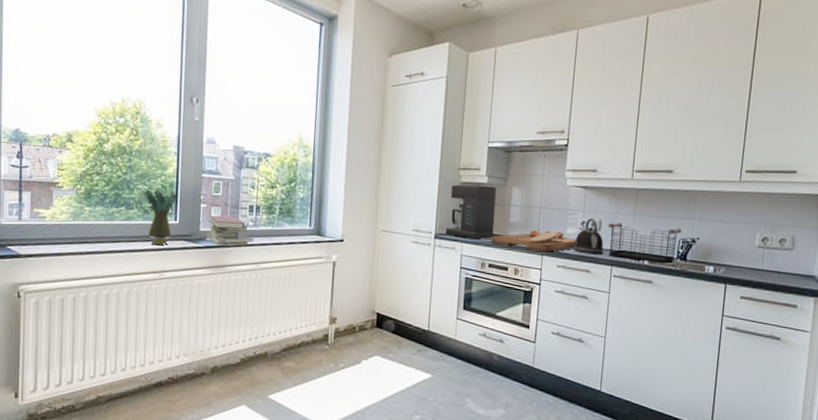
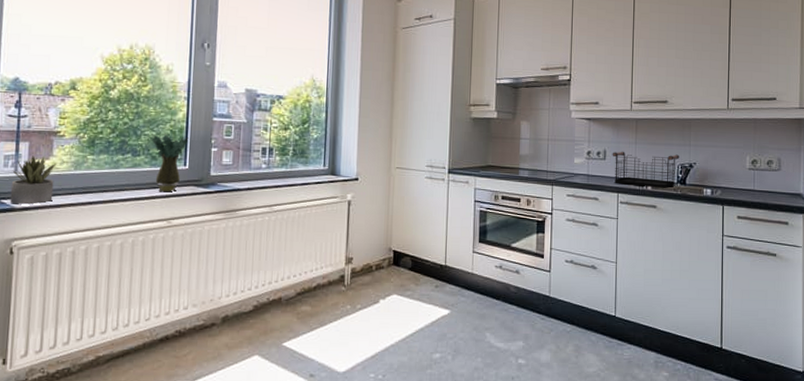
succulent plant: none [15,205,57,252] -> present [10,155,57,205]
books: present [206,215,254,246] -> none [216,158,267,190]
coffee maker: present [445,184,496,240] -> none [458,120,506,173]
cutting board: present [490,230,576,252] -> none [503,161,583,182]
kettle: present [573,218,604,255] -> none [581,148,610,183]

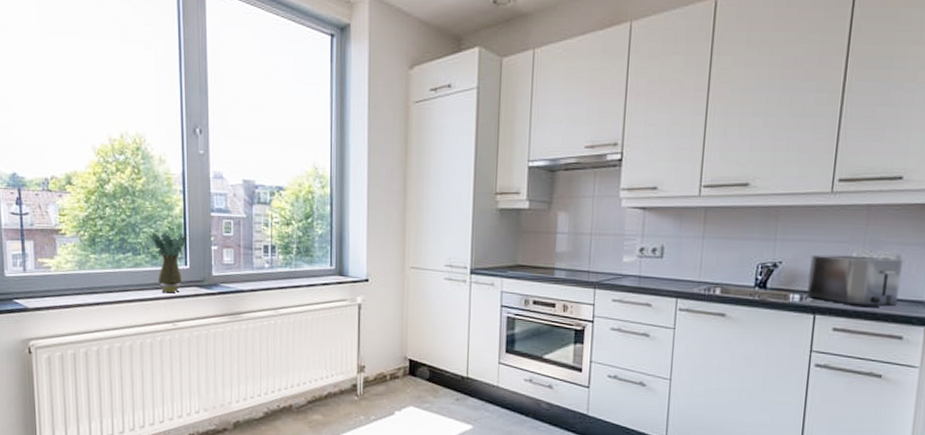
succulent plant: present [10,155,57,205] -> none [21,254,62,305]
dish rack: present [612,151,680,189] -> none [671,247,761,294]
toaster: none [716,157,783,199] -> present [807,254,903,307]

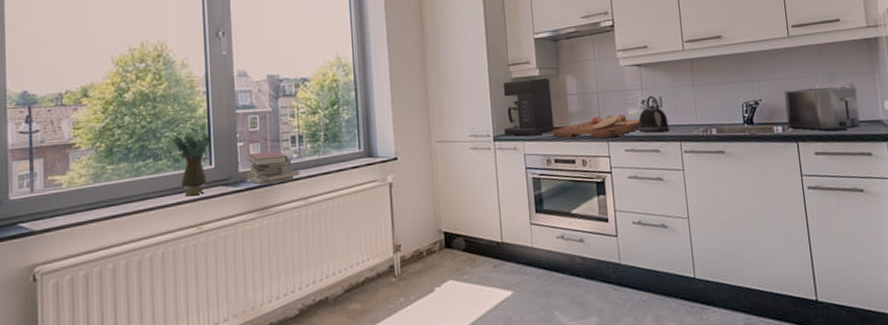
books: none [219,257,271,291] -> present [246,150,300,185]
coffee maker: none [482,211,540,274] -> present [503,78,555,136]
cutting board: none [534,260,634,285] -> present [552,114,640,138]
kettle: none [630,243,668,285] -> present [638,95,670,133]

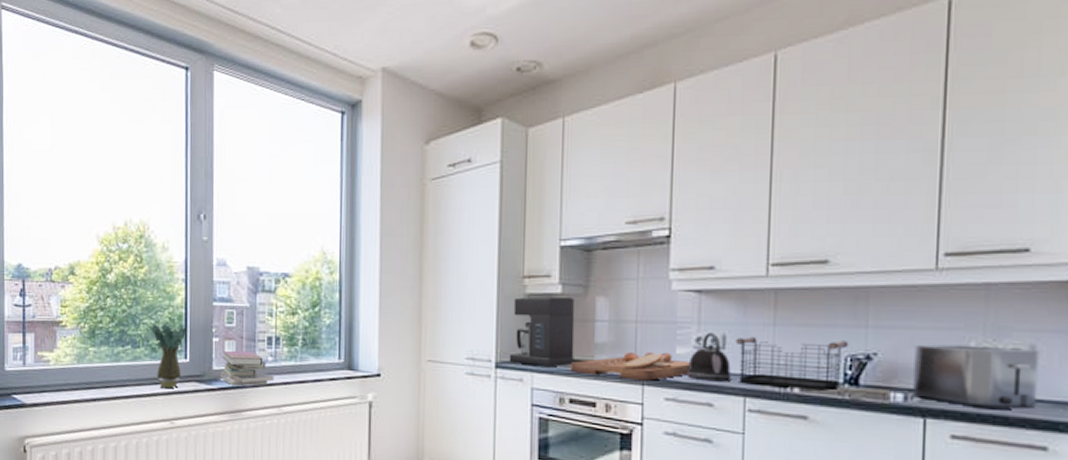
dish rack: none [668,92,743,132] -> present [735,336,849,392]

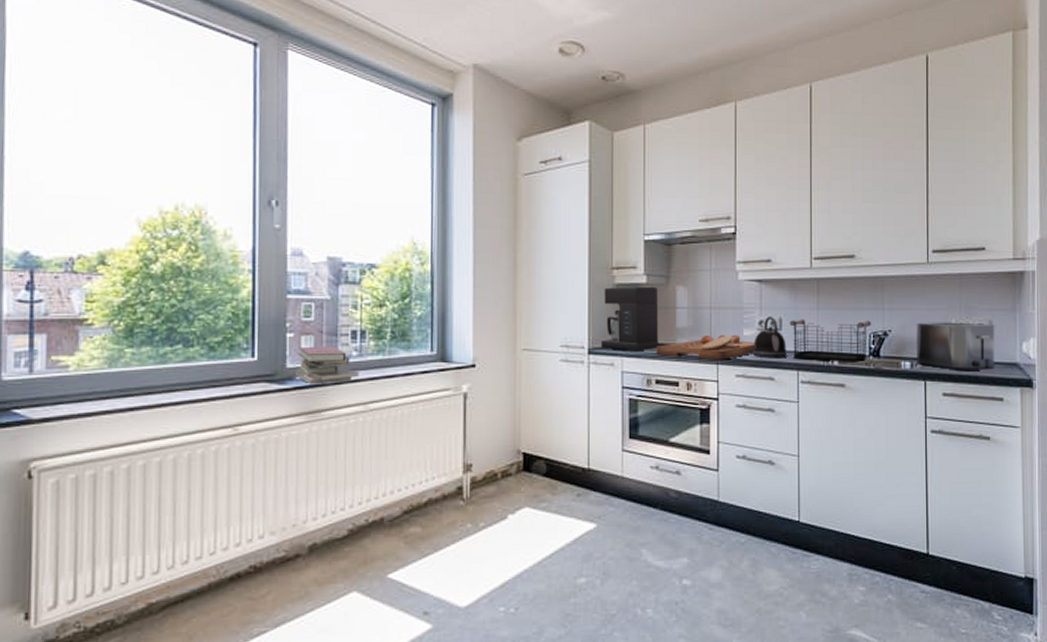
vase: present [148,321,188,388] -> none [204,316,256,390]

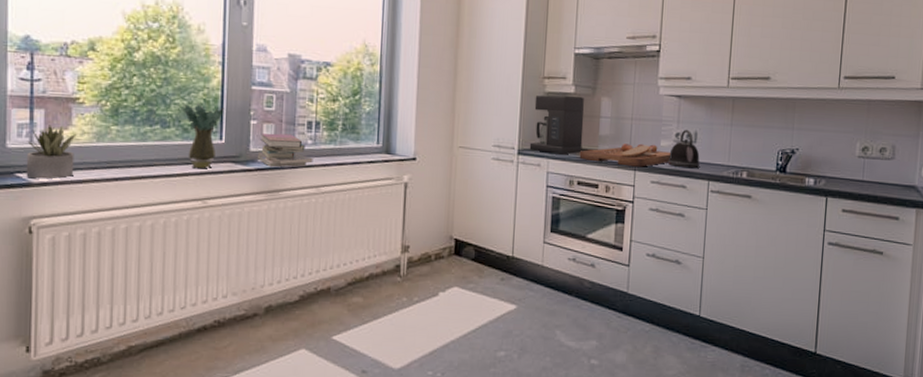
succulent plant: none [24,351,85,415] -> present [26,124,77,180]
vase: none [204,316,256,390] -> present [179,102,225,168]
dish rack: present [789,319,871,364] -> none [704,133,781,178]
toaster: present [916,322,995,372] -> none [820,142,897,191]

